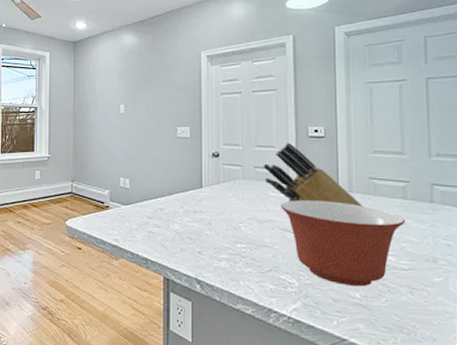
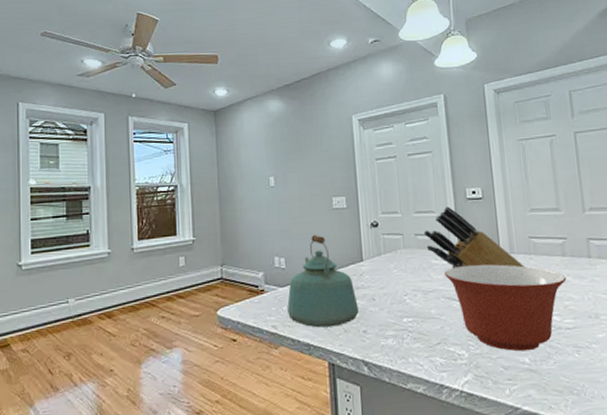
kettle: none [128,160,195,245] -> present [286,235,359,328]

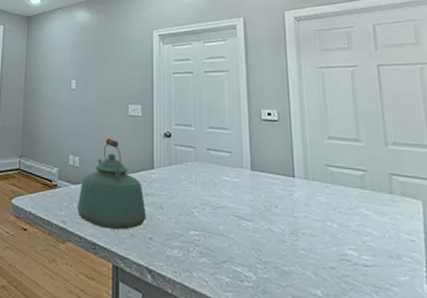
knife block: present [423,207,525,268] -> none [216,125,320,196]
mixing bowl: present [444,264,566,352] -> none [235,186,365,284]

